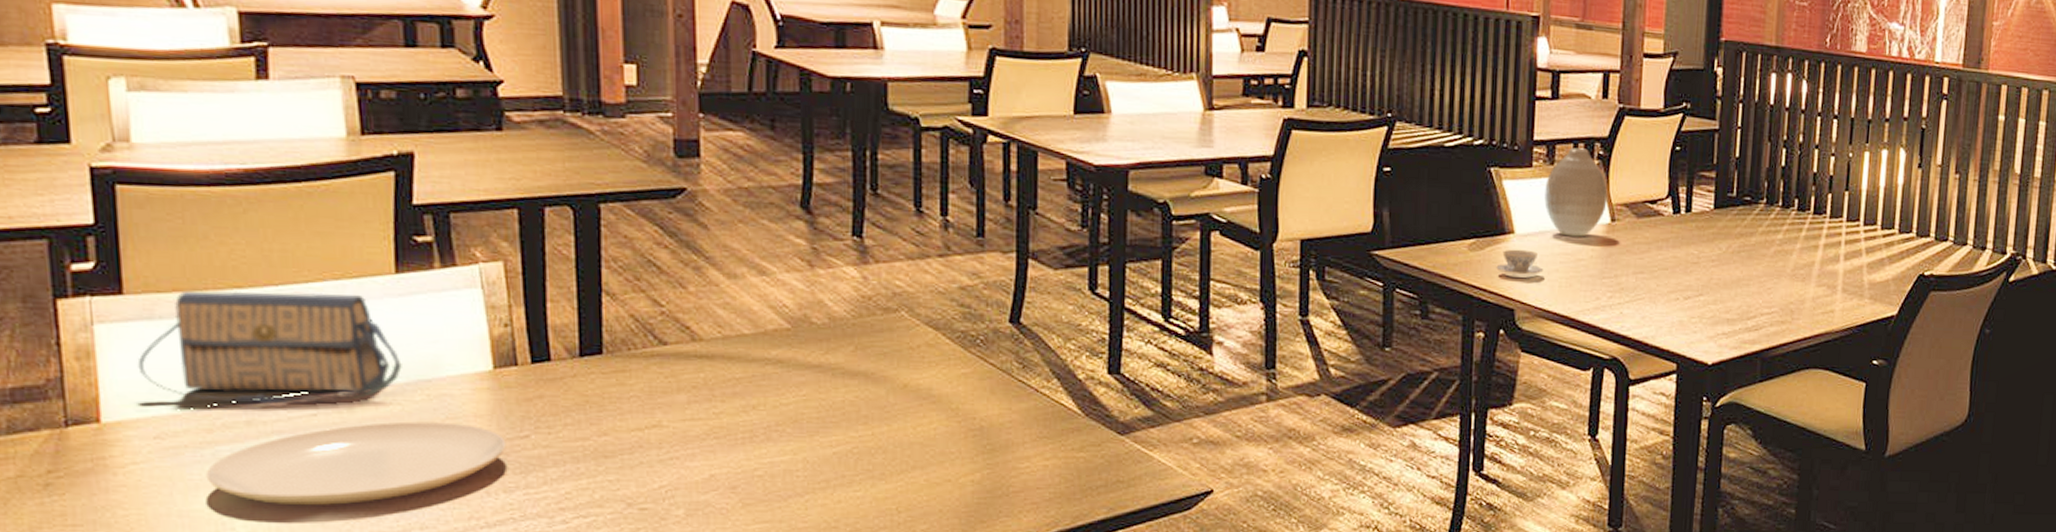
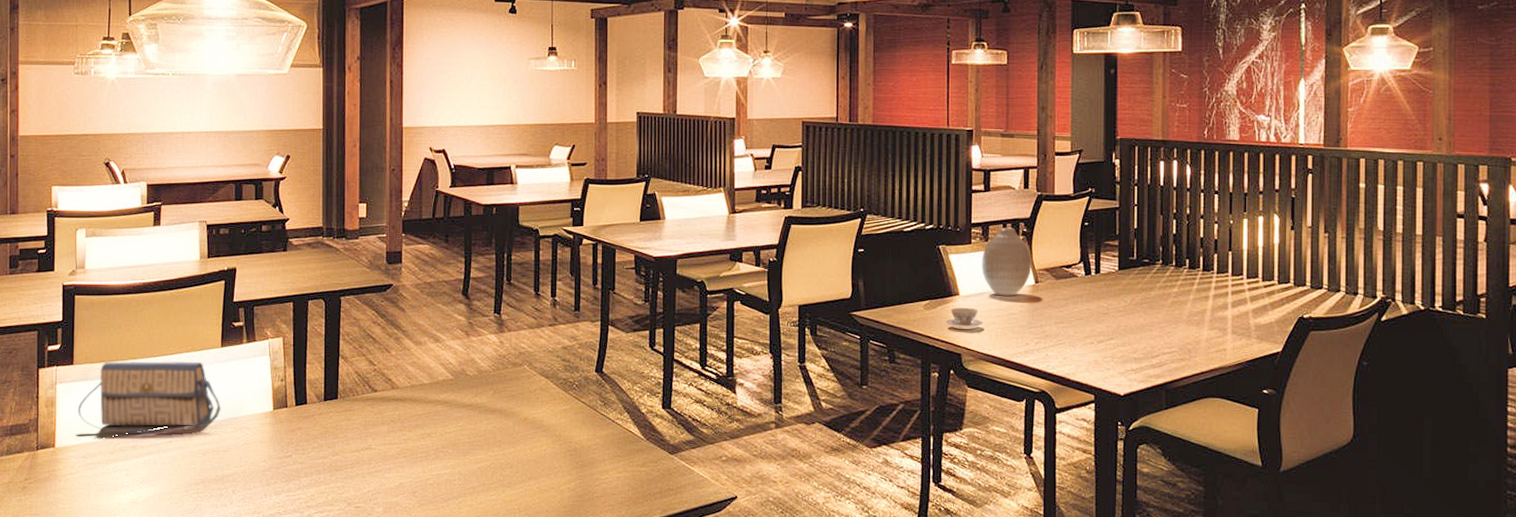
plate: present [205,421,507,506] -> none [108,446,278,503]

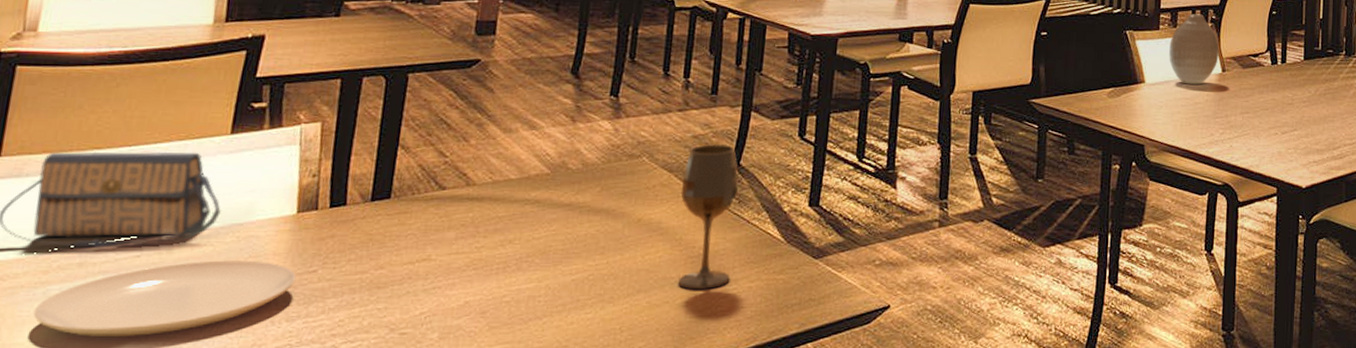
plate: none [108,446,278,503] -> present [33,260,297,338]
wine glass: none [557,354,602,478] -> present [678,144,738,289]
teacup: present [946,307,983,329] -> none [1130,95,1168,119]

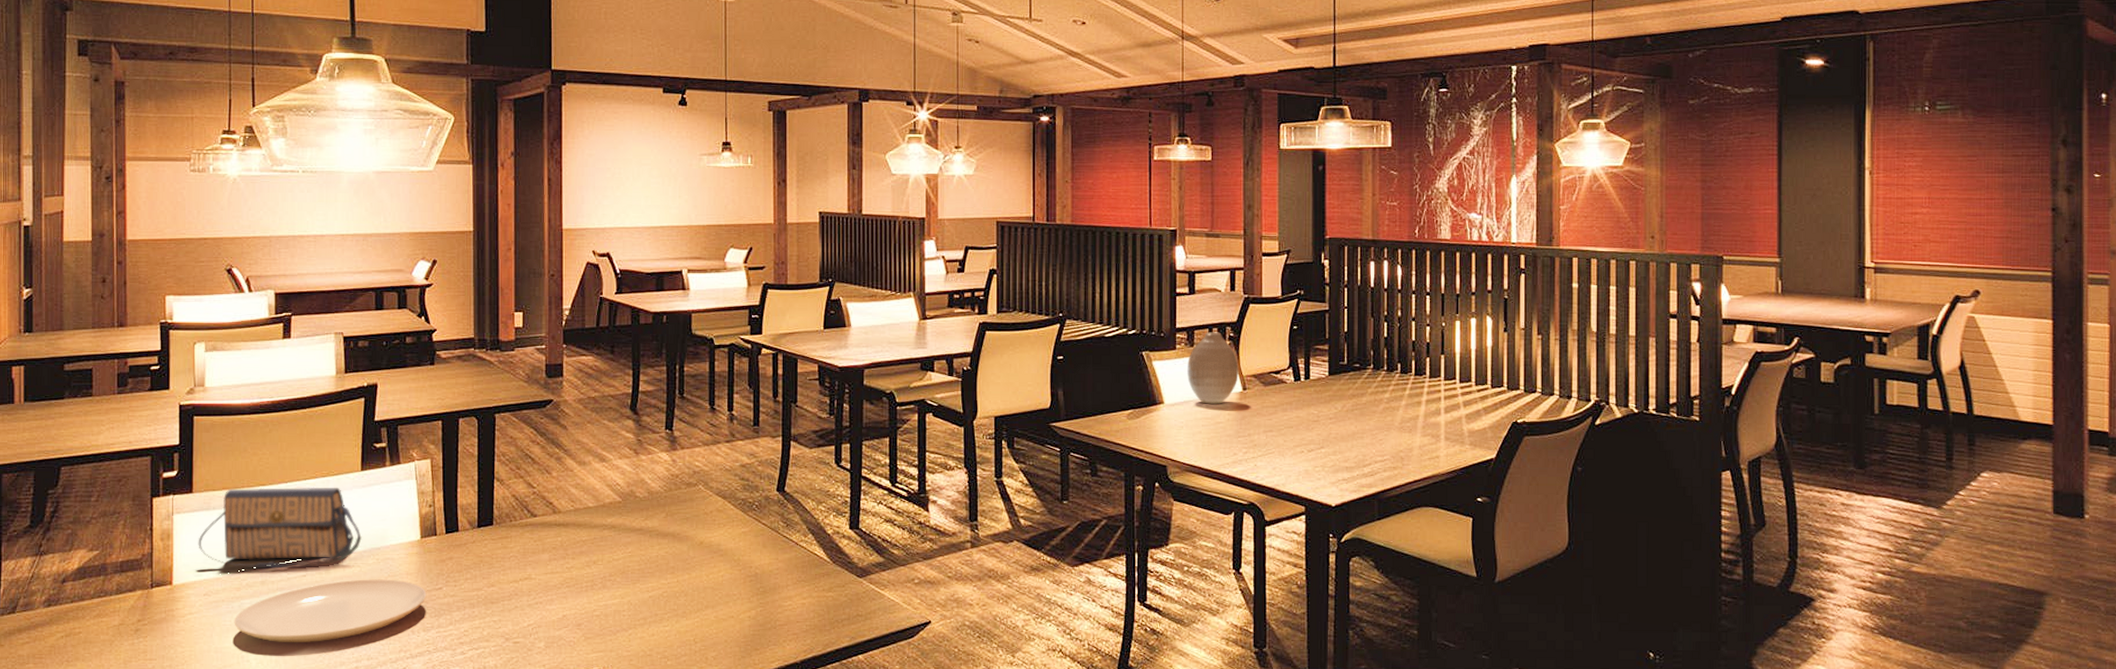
wine glass: present [678,144,738,289] -> none [735,472,785,605]

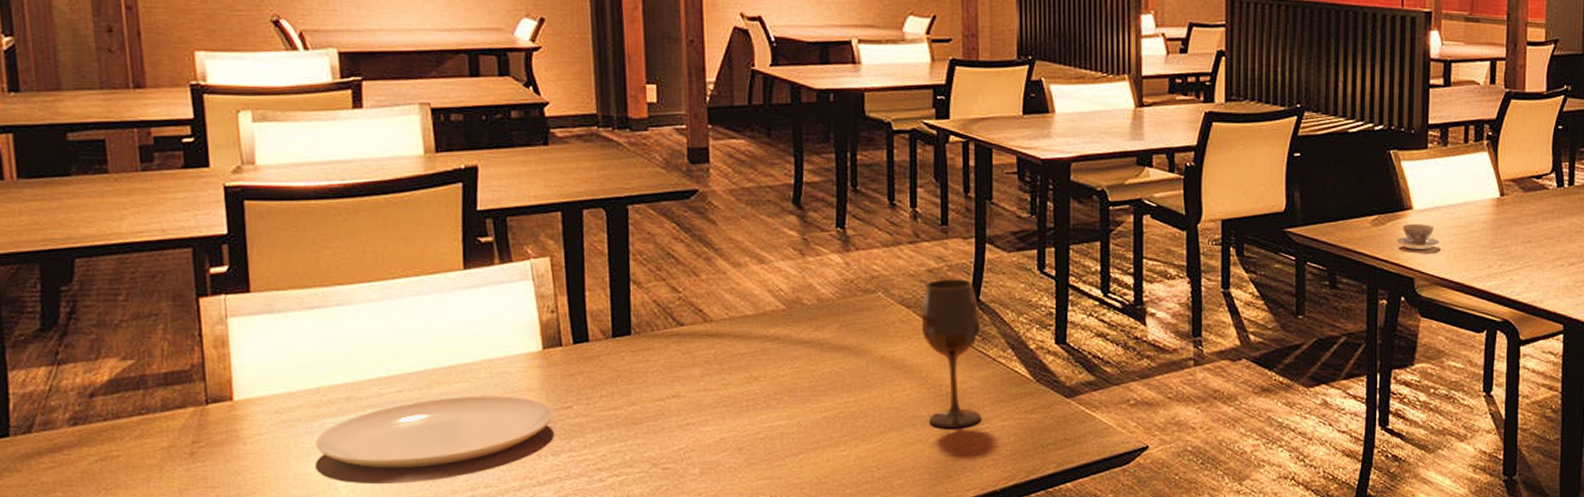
handbag: present [198,487,362,568] -> none [261,287,470,382]
wine glass: none [735,472,785,605] -> present [921,278,982,427]
teacup: none [1150,416,1189,439] -> present [1397,223,1440,249]
vase: present [1187,332,1239,404] -> none [1439,130,1497,211]

